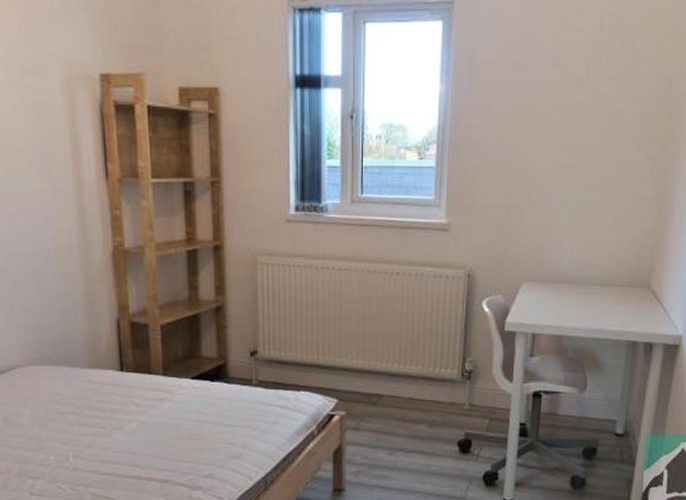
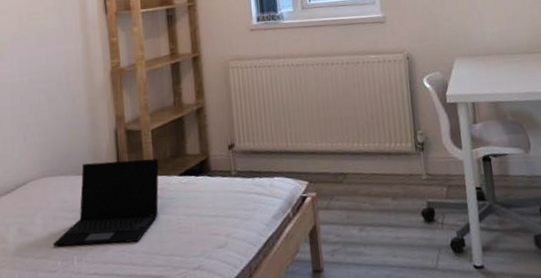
laptop: none [44,355,169,443] -> present [52,158,159,247]

